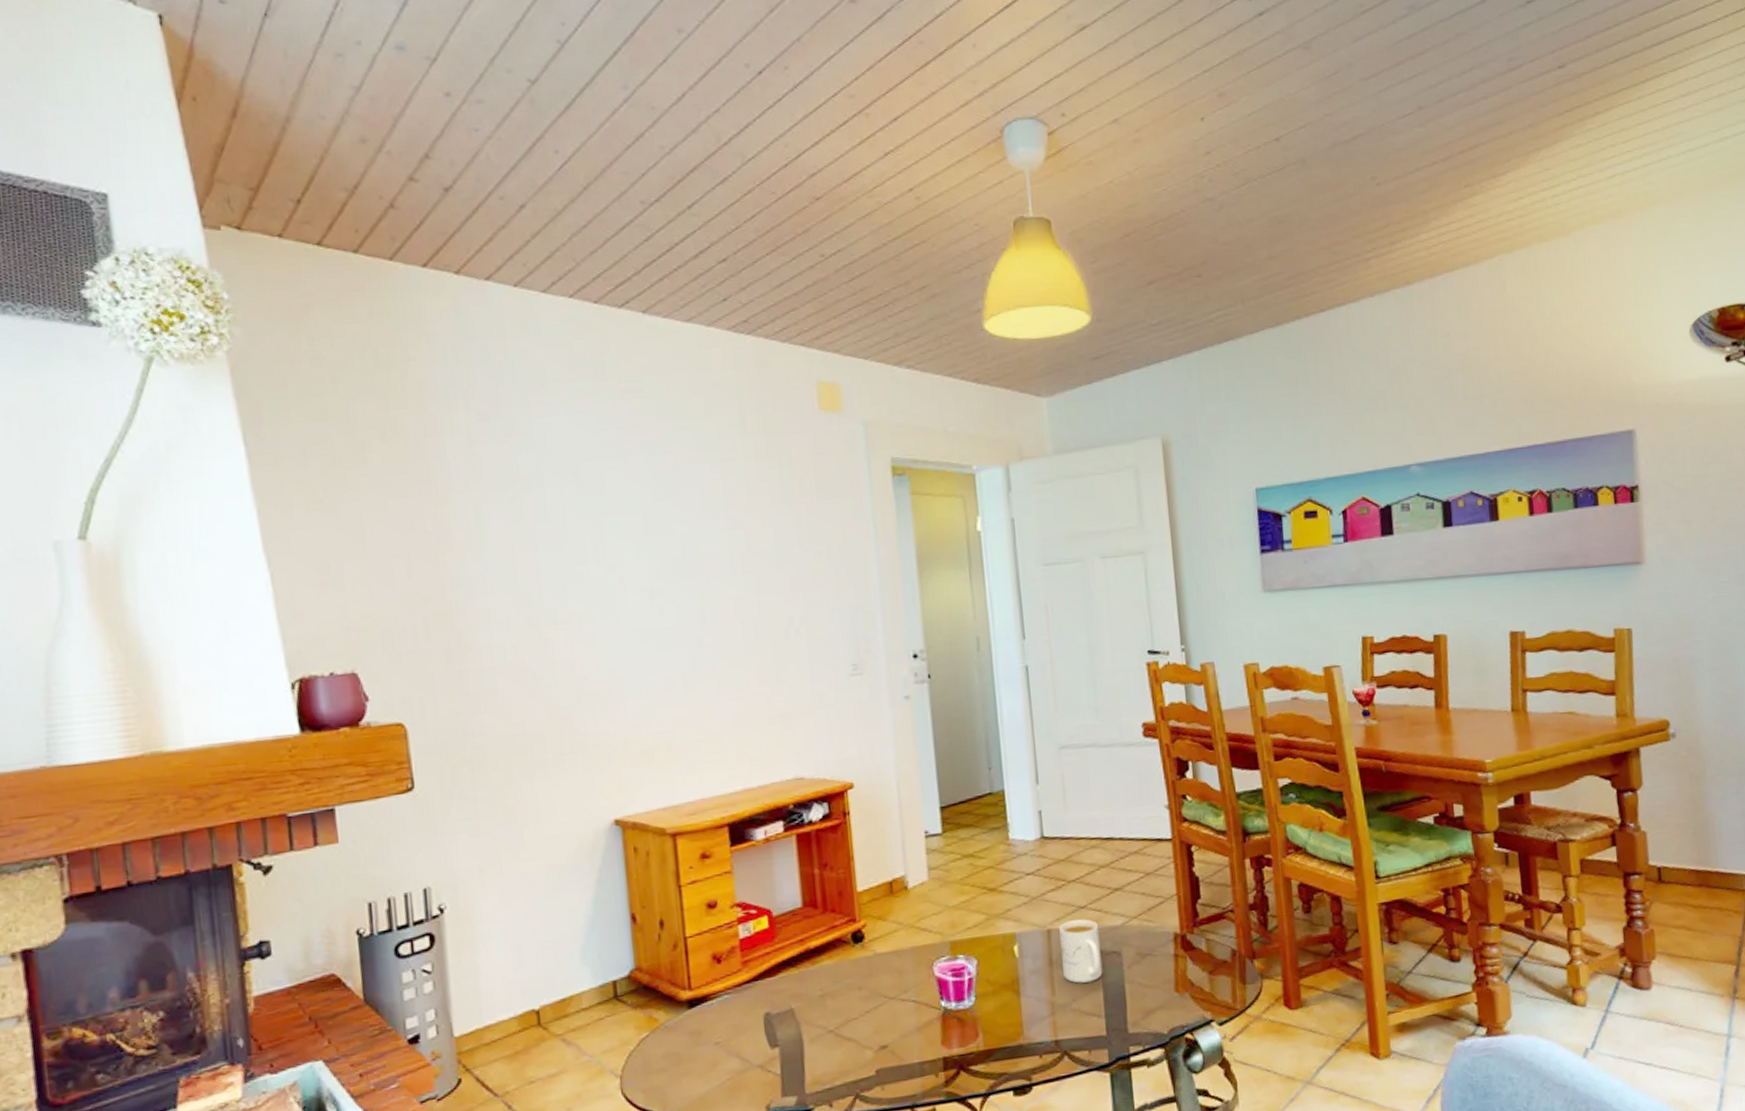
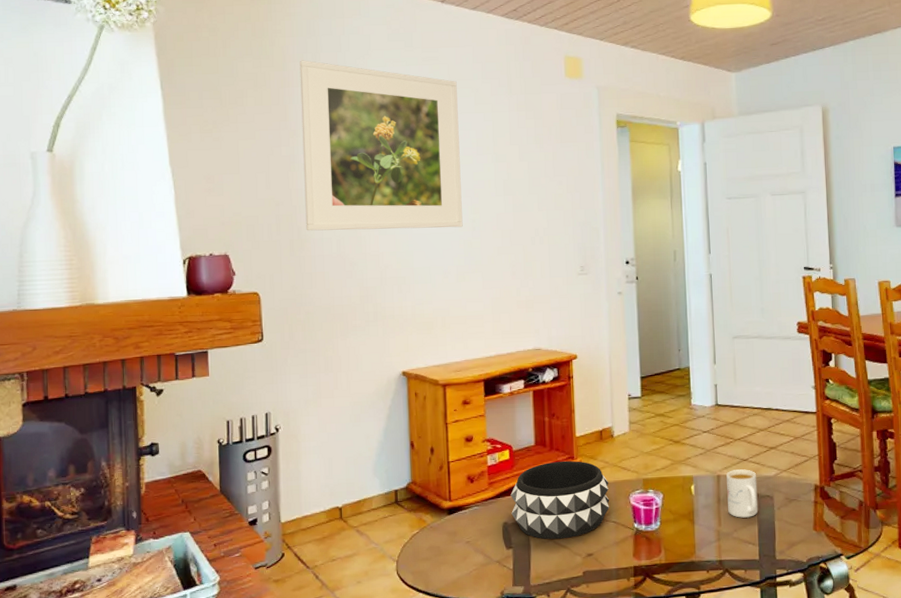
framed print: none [445,397,689,635] -> present [299,60,463,231]
decorative bowl: none [772,924,907,1032] -> present [510,460,610,540]

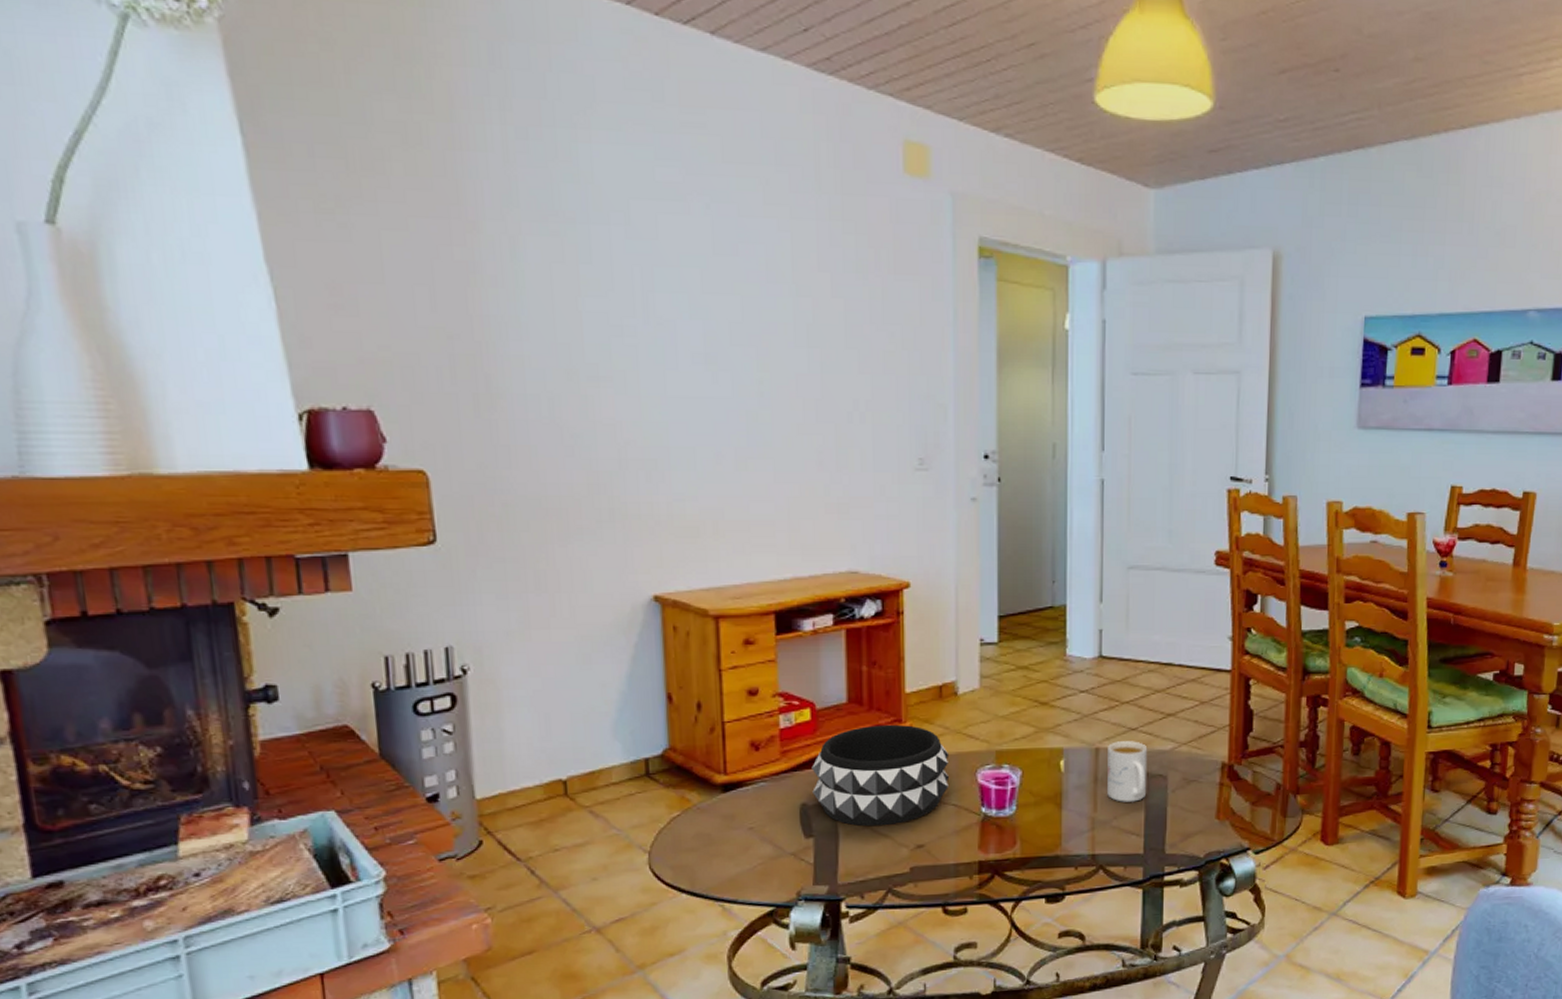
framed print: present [299,60,463,231] -> none [477,107,745,391]

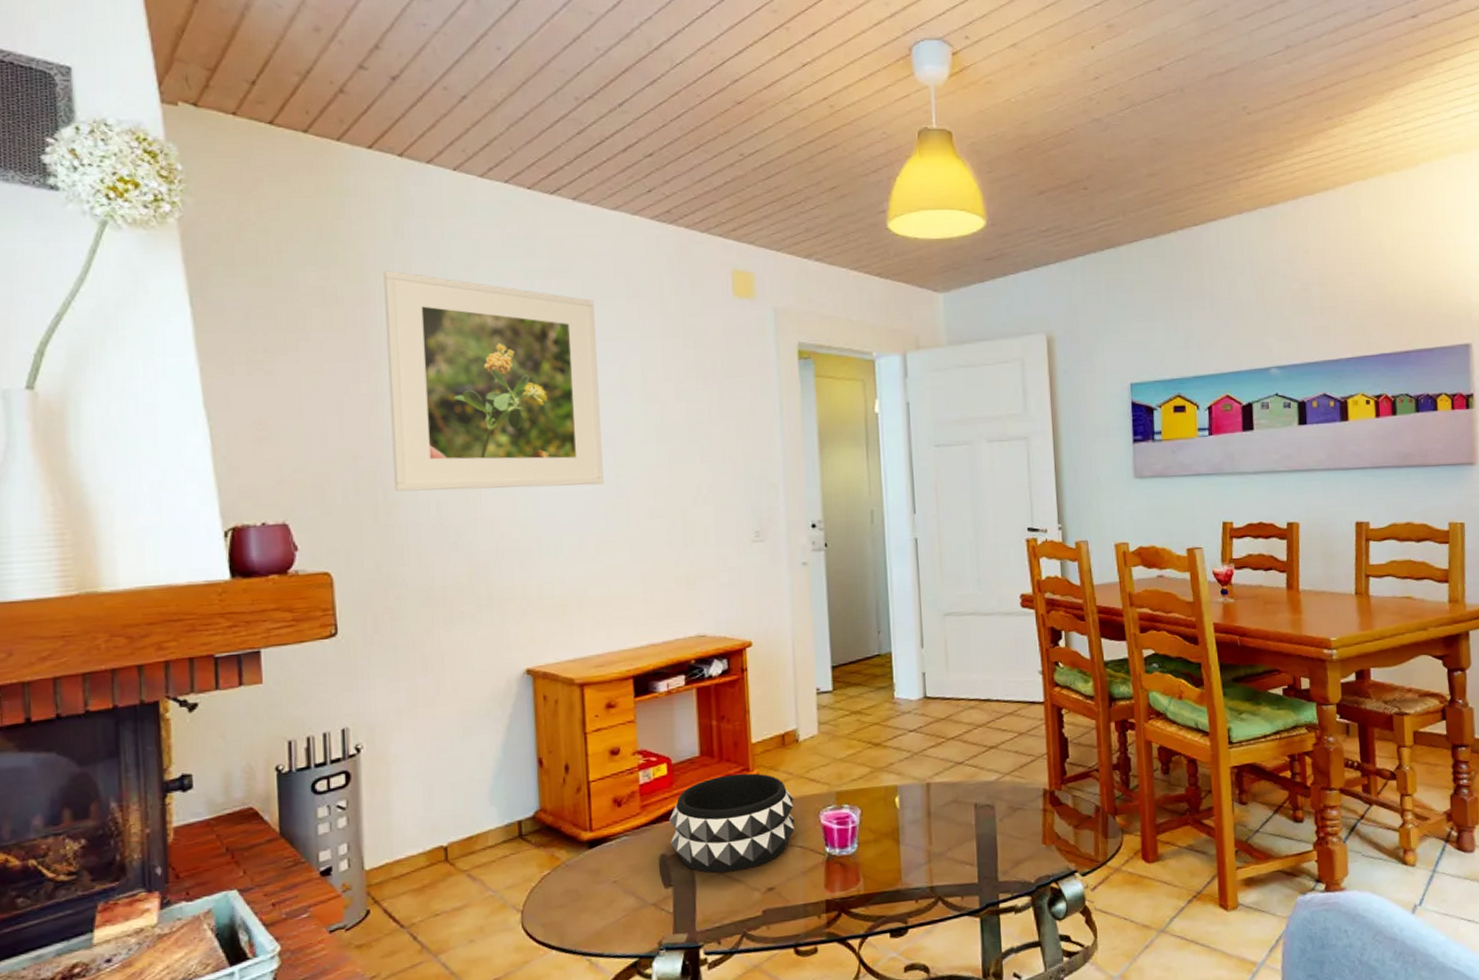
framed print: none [477,107,745,391] -> present [383,270,604,492]
mug: present [1107,741,1148,802] -> none [938,774,977,834]

